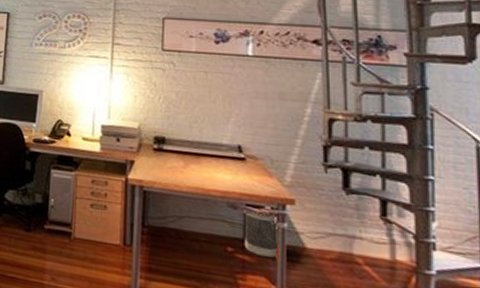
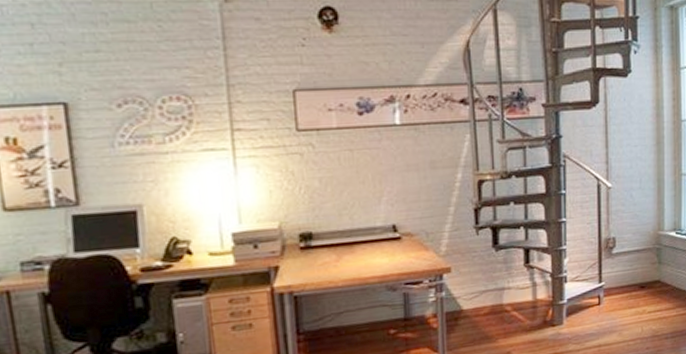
wastebasket: present [244,210,279,258] -> none [404,286,439,330]

